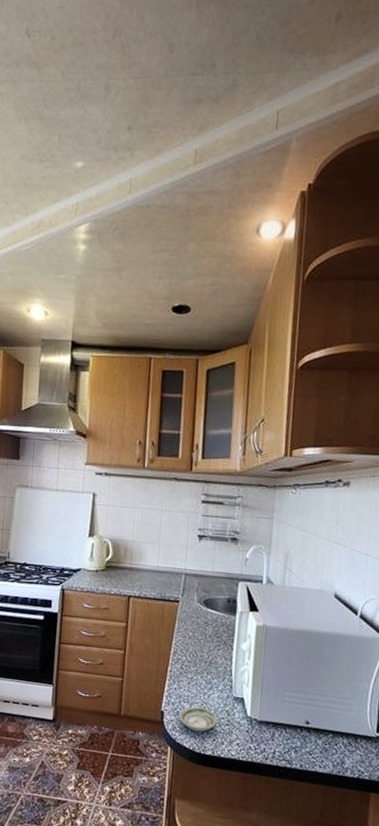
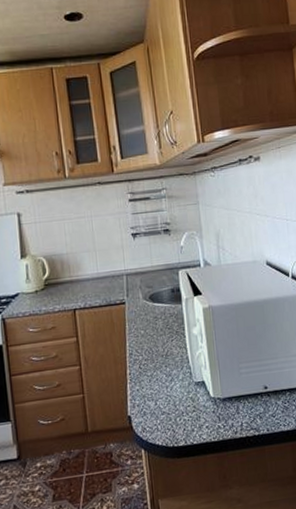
saucer: present [178,706,218,732] -> none [145,401,185,427]

